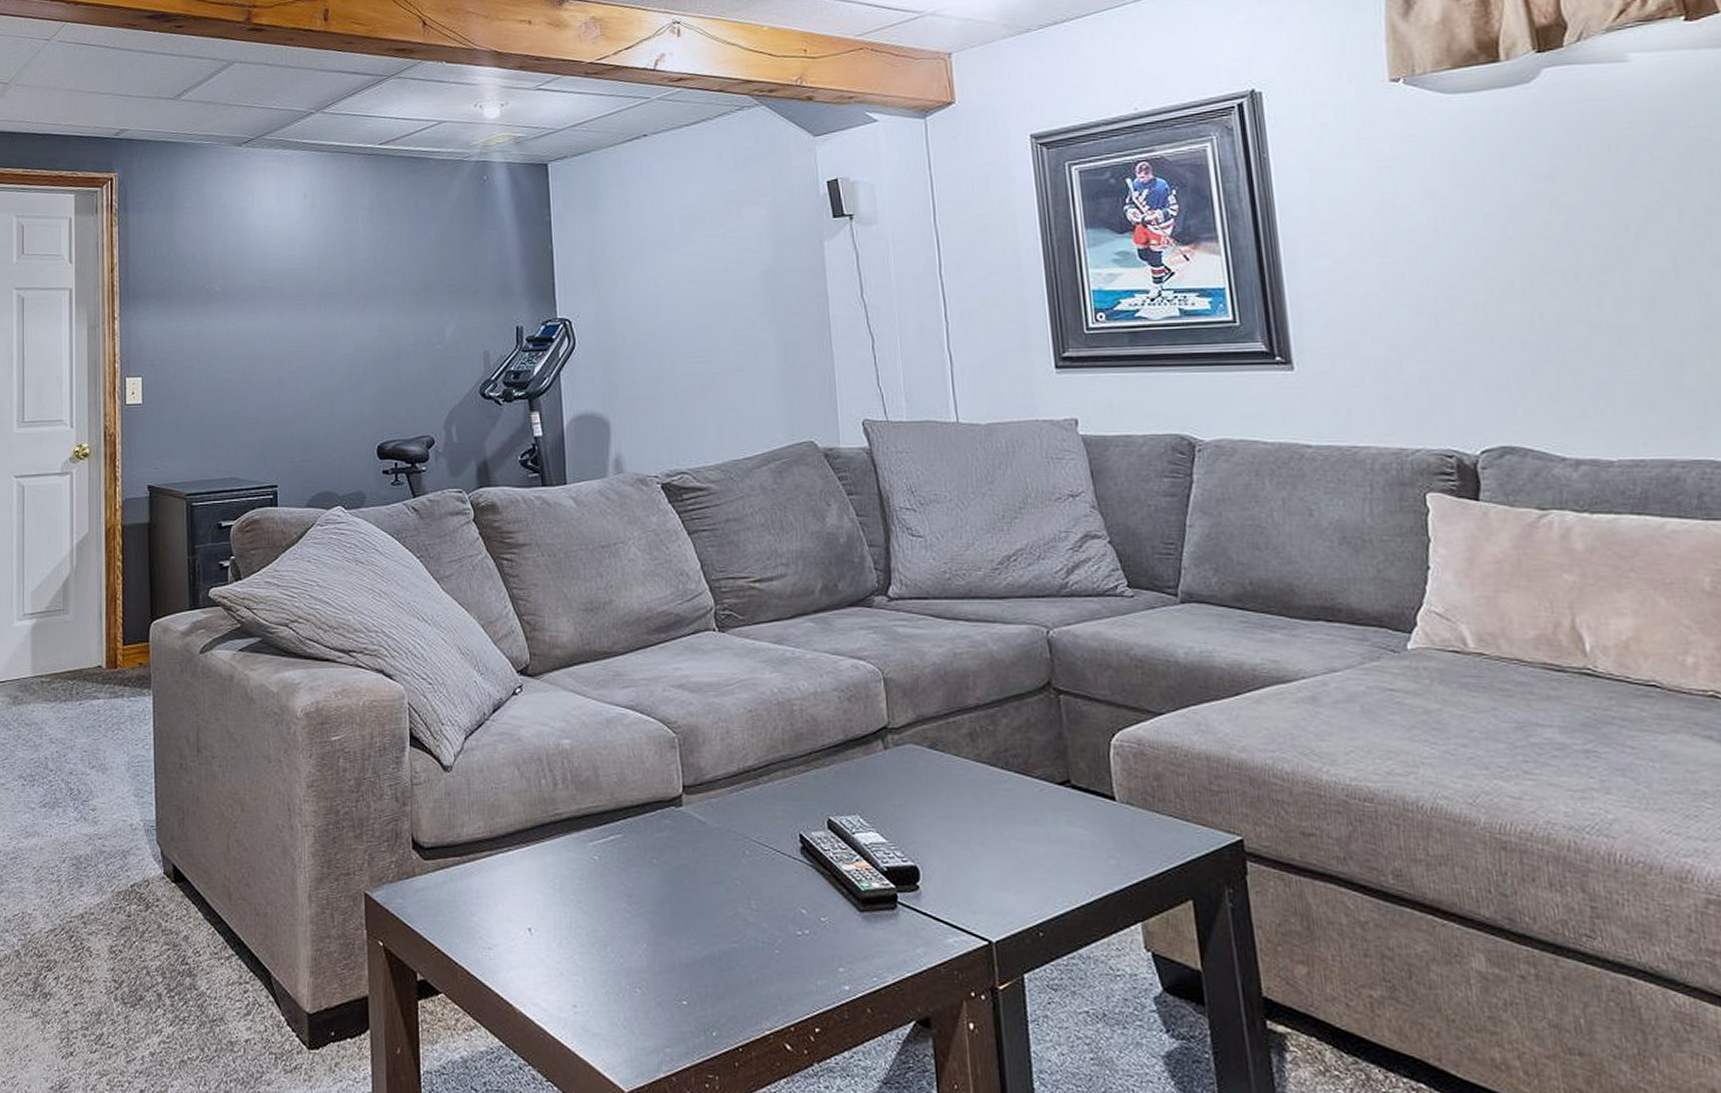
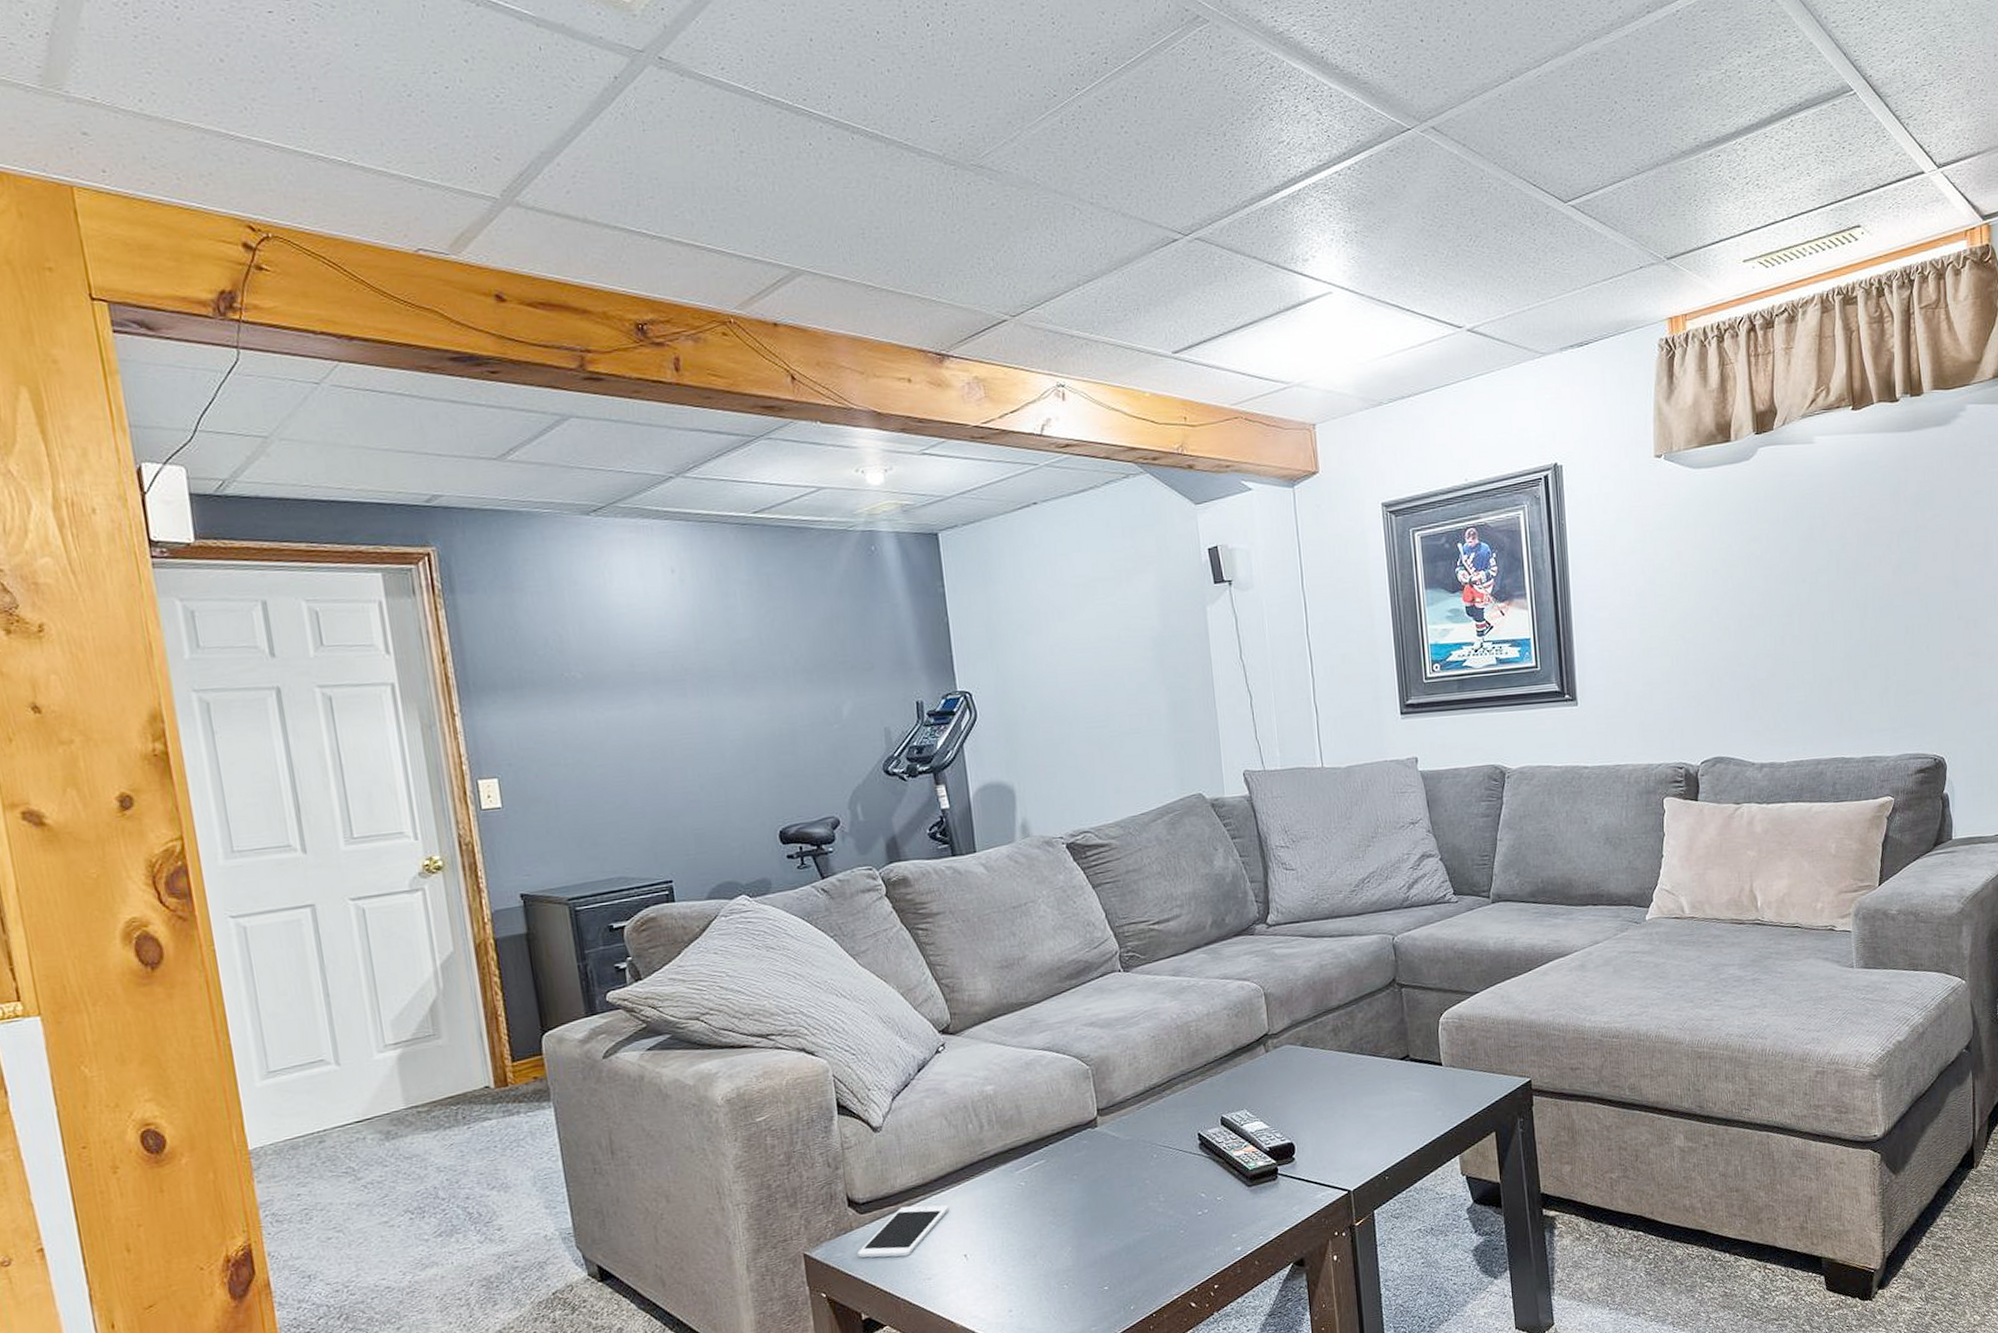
cell phone: none [418,859,516,917] -> present [857,1204,949,1258]

